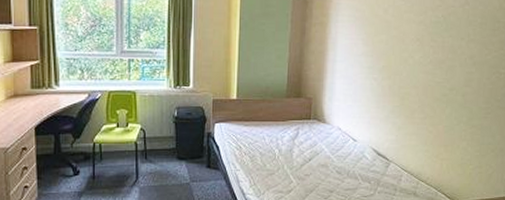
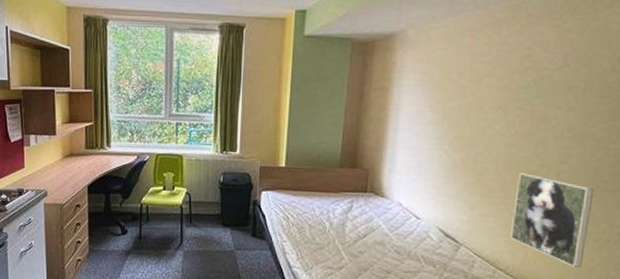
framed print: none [429,96,491,174] -> present [511,173,595,267]

